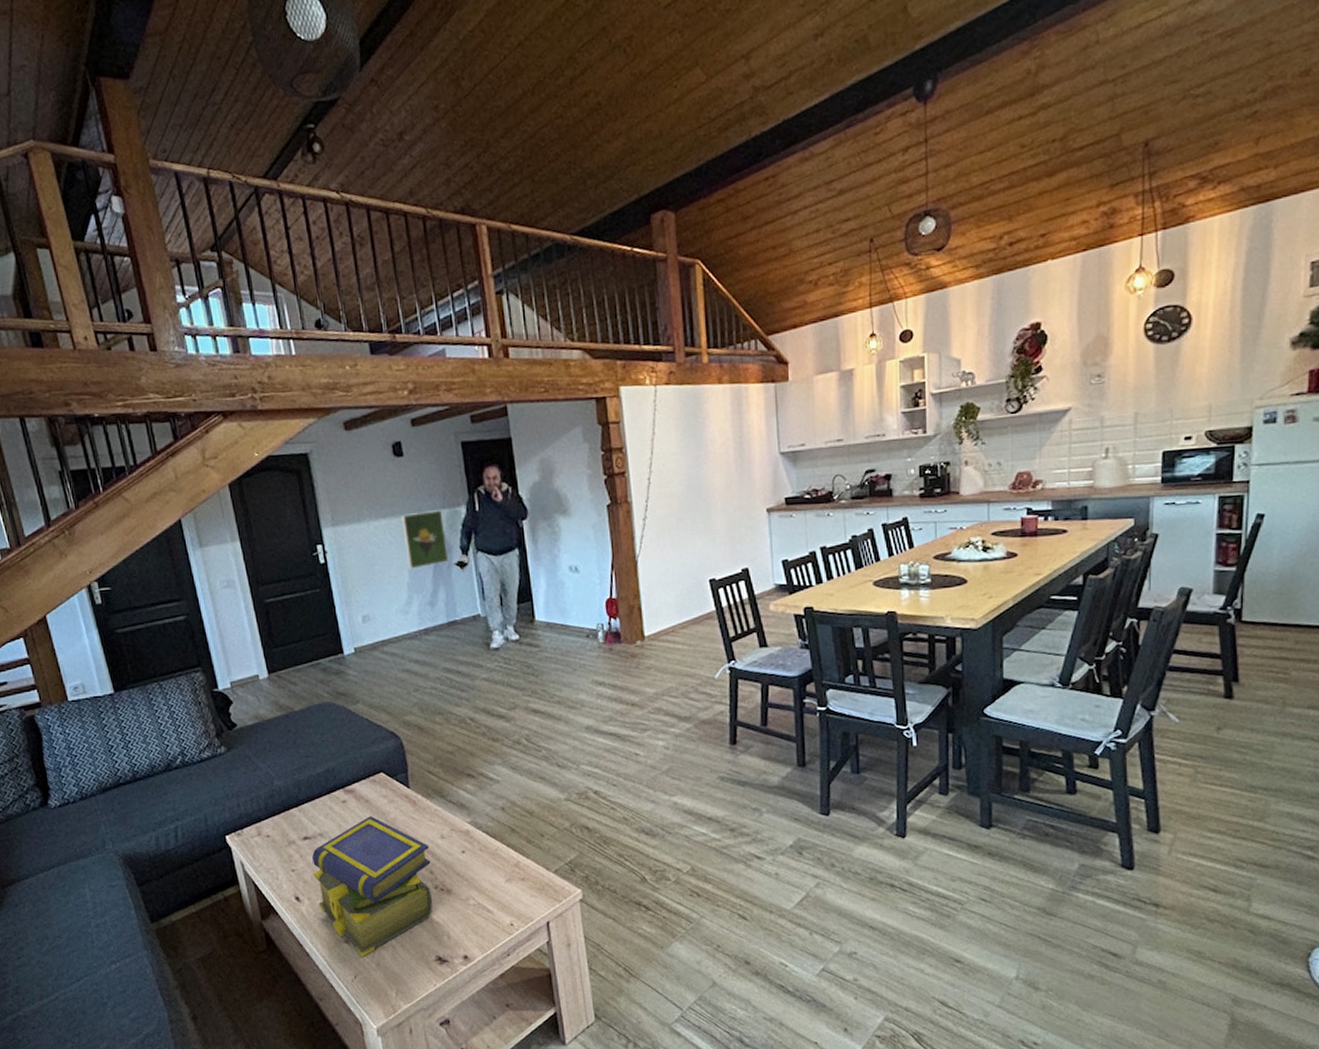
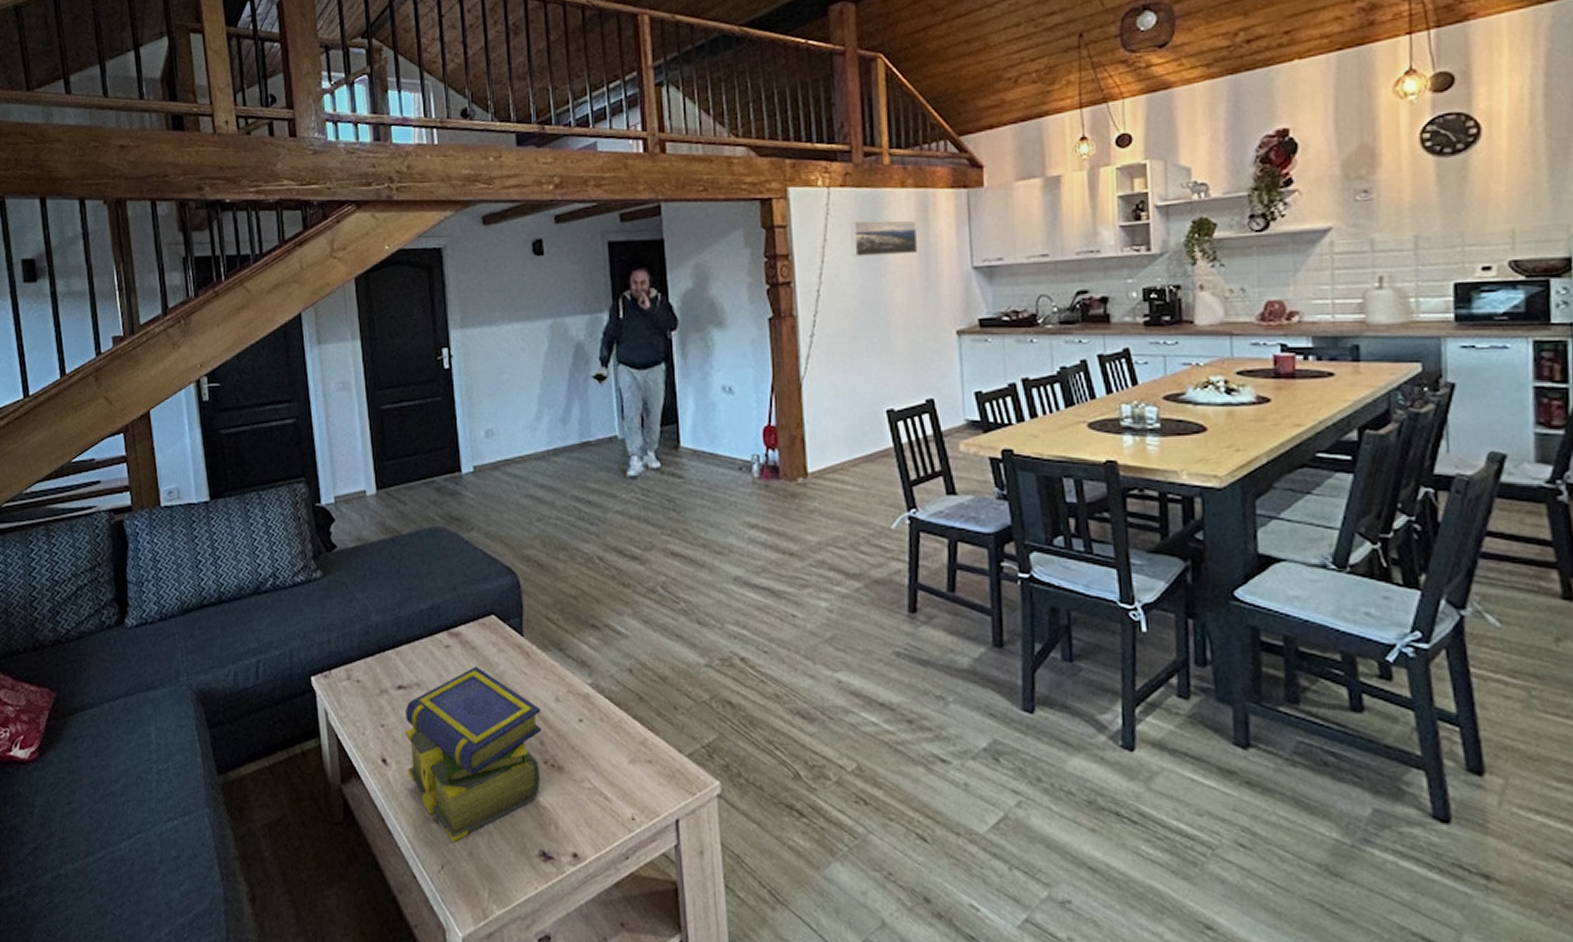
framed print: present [401,510,449,569] -> none [537,316,586,380]
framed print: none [676,413,733,447] -> present [851,220,917,256]

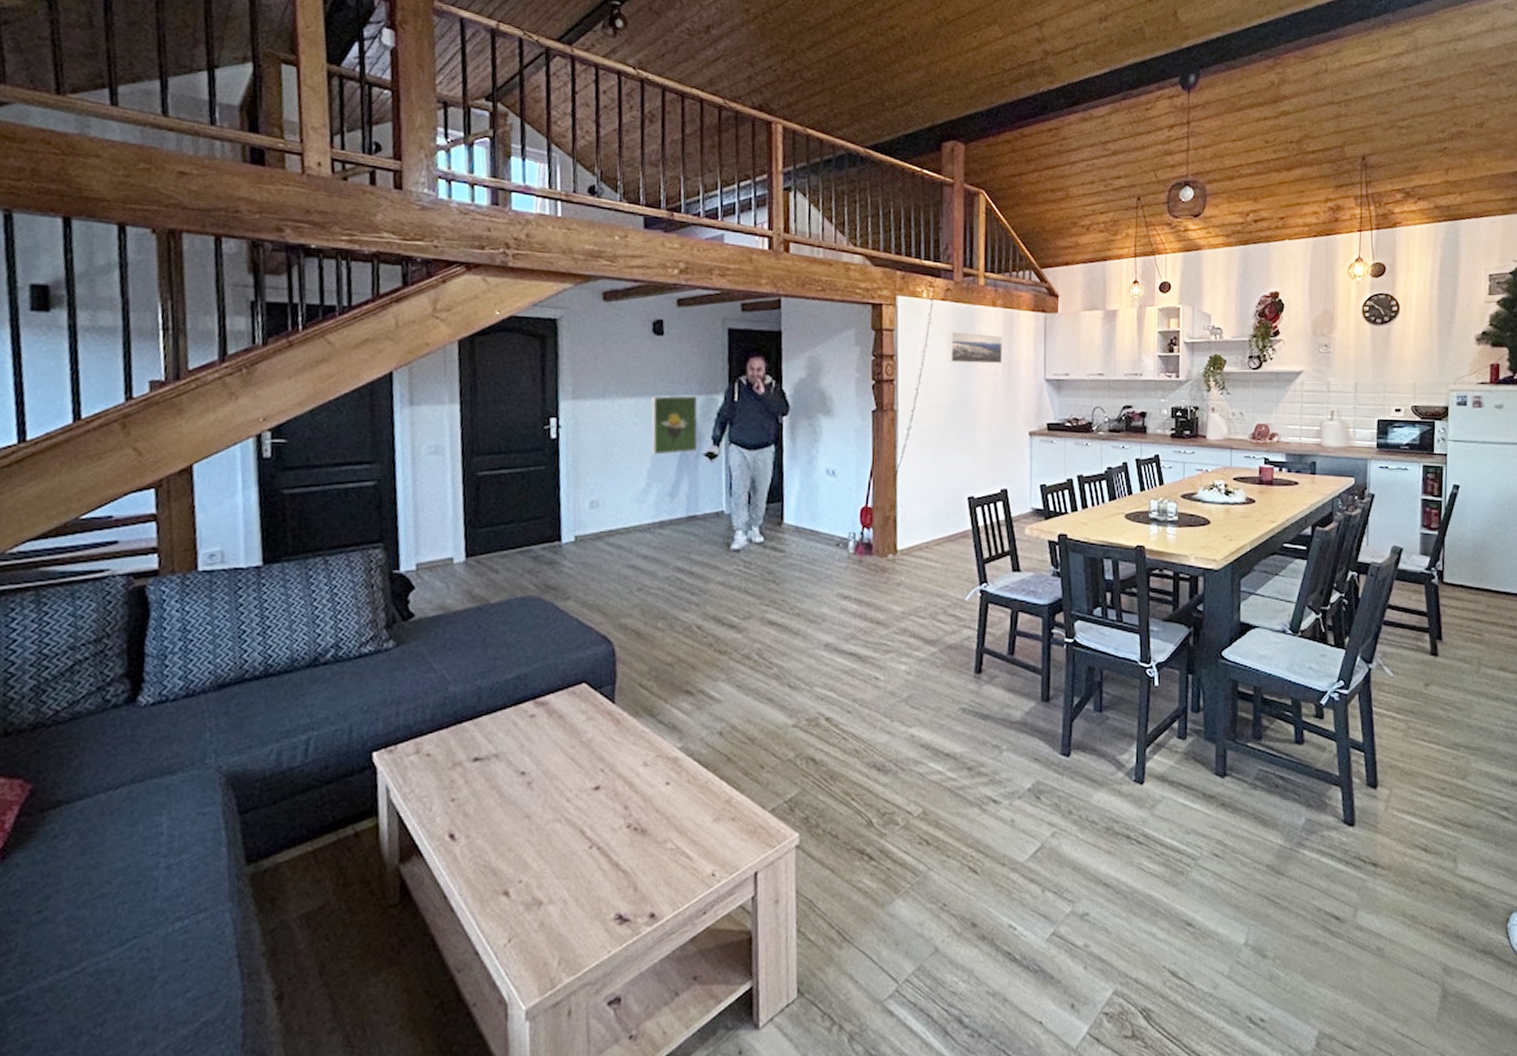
stack of books: present [404,666,542,843] -> none [477,735,628,915]
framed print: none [537,316,586,380] -> present [651,395,698,455]

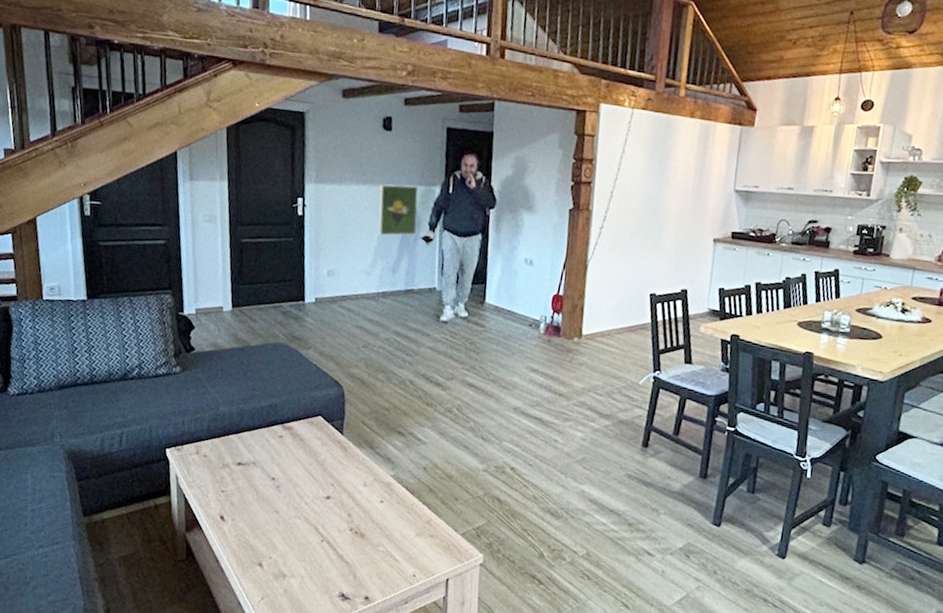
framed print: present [948,332,1002,364] -> none [643,140,697,174]

